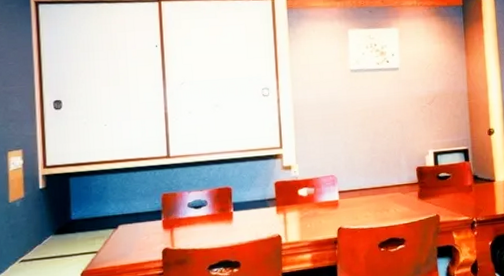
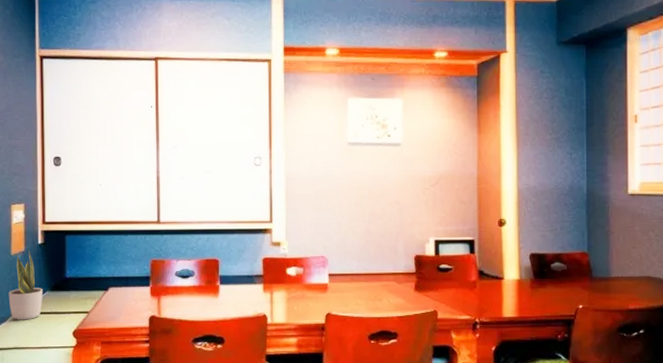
potted plant: none [7,196,46,268] -> present [8,251,43,320]

